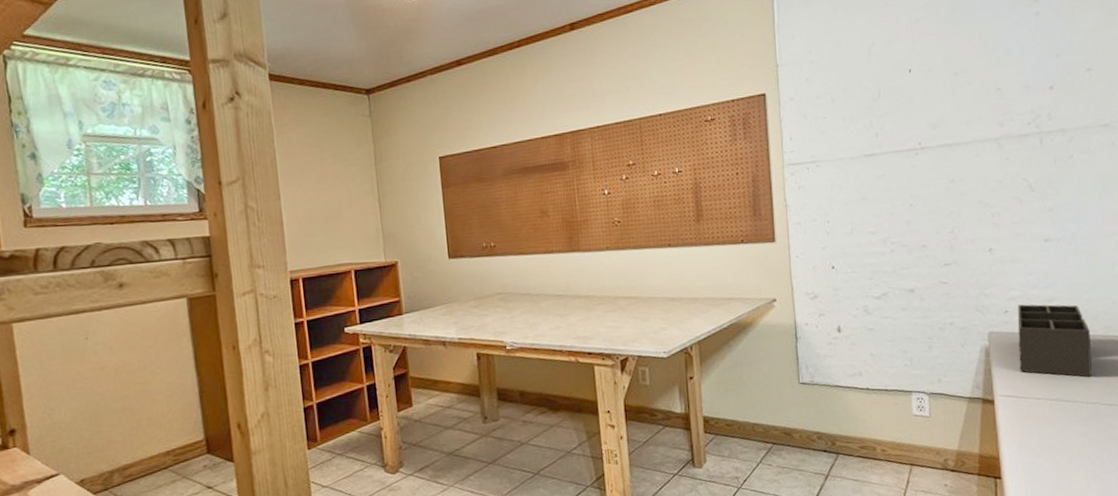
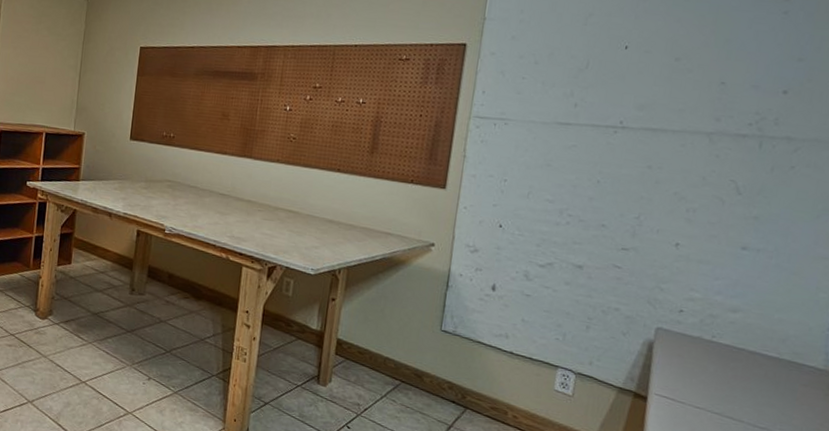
desk organizer: present [1017,304,1092,377] -> none [683,307,775,400]

